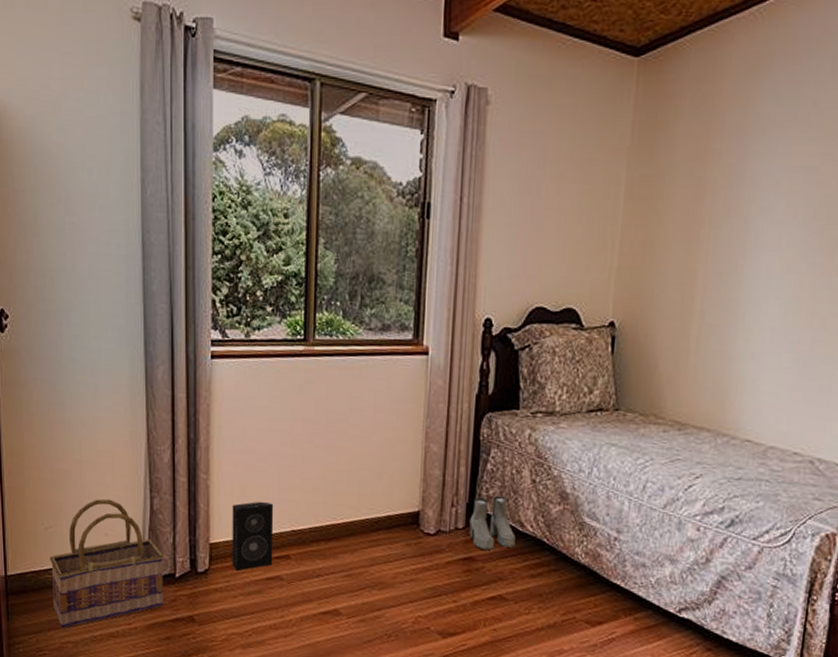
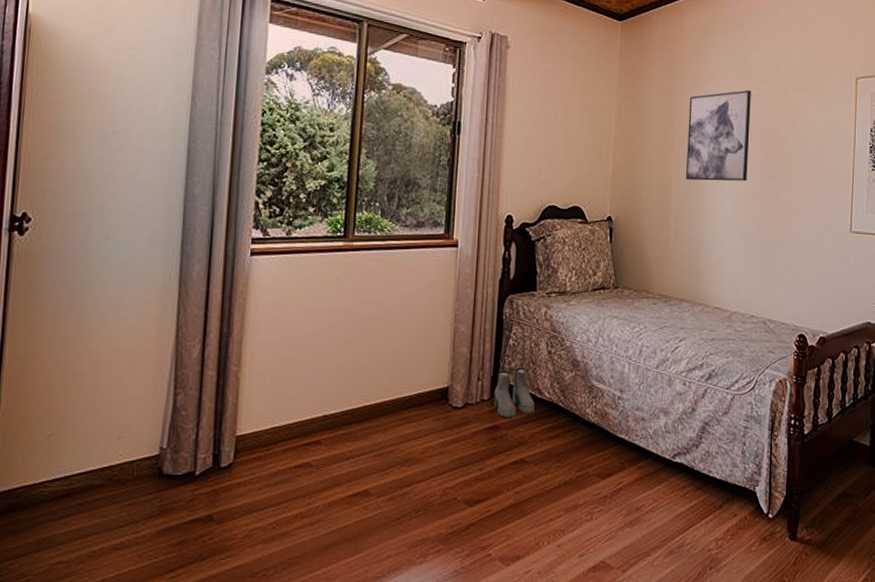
basket: present [49,499,164,629] -> none [45,399,185,548]
speaker: present [232,501,274,571] -> none [259,389,307,461]
wall art: none [717,148,821,277] -> present [686,90,751,181]

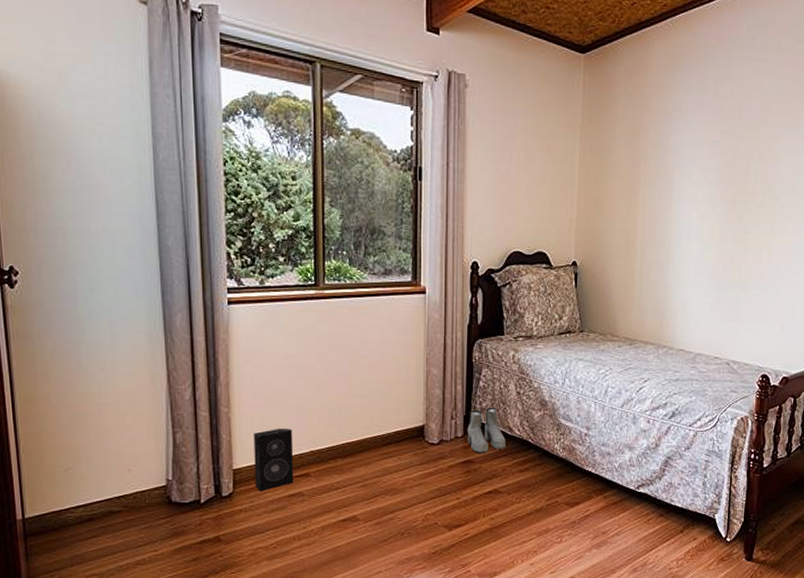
speaker: none [259,389,307,461] -> present [253,428,294,491]
wall art: present [686,90,751,181] -> none [652,127,721,224]

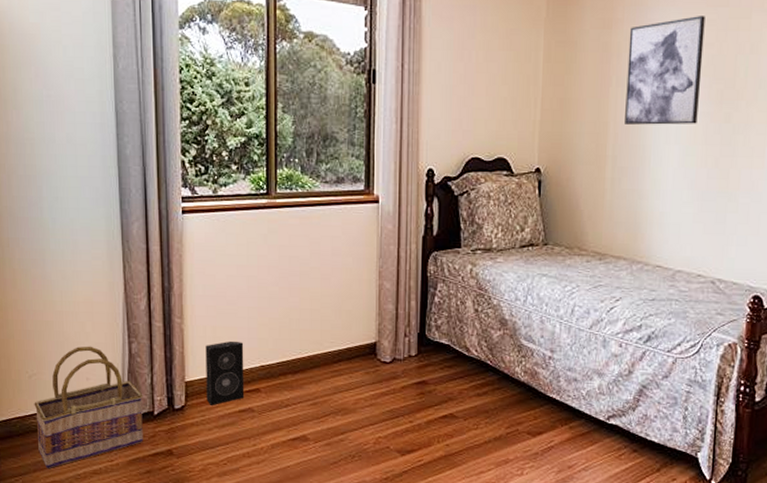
basket: none [70,437,190,563] -> present [34,346,143,469]
boots: present [467,407,506,454] -> none [421,324,462,375]
wall art: none [652,127,721,224] -> present [625,16,705,125]

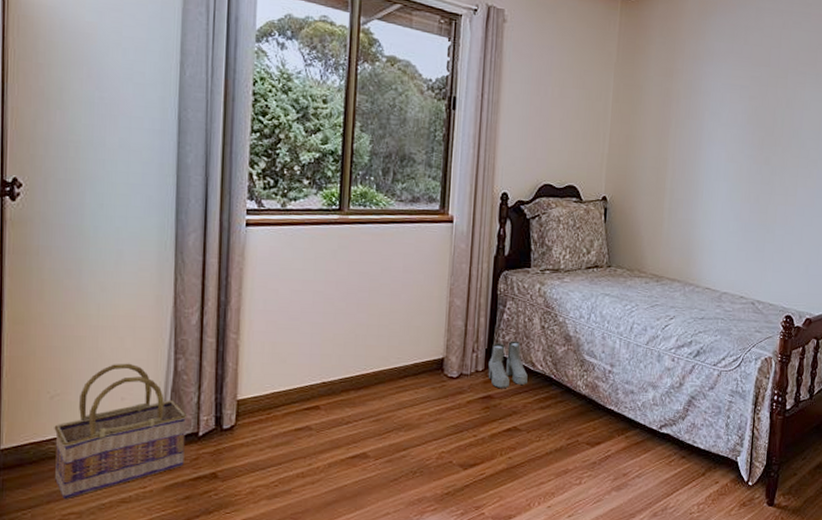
speaker: present [205,340,245,405] -> none [260,357,305,424]
boots: none [421,324,462,375] -> present [488,340,528,389]
wall art: present [625,16,705,125] -> none [682,72,751,165]

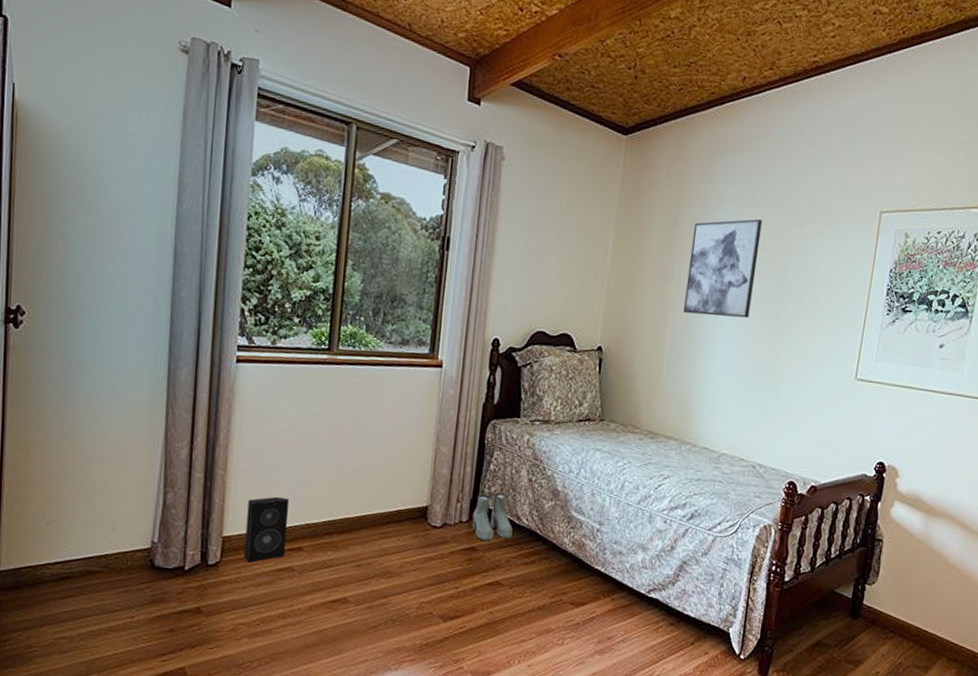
basket: present [54,363,187,500] -> none [49,493,175,624]
speaker: none [260,357,305,424] -> present [244,496,290,563]
wall art: none [682,72,751,165] -> present [683,219,762,318]

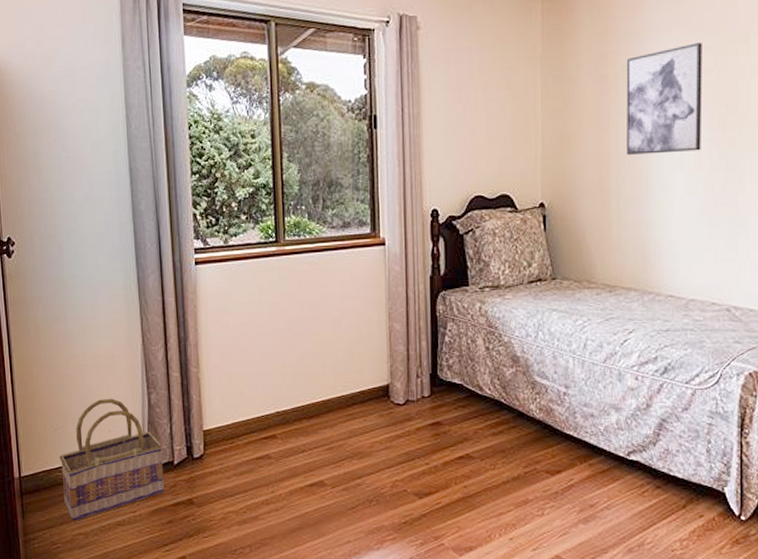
basket: none [49,493,175,624] -> present [59,398,165,522]
speaker: present [244,496,290,563] -> none [222,388,261,453]
boots: present [472,492,513,542] -> none [434,364,476,415]

